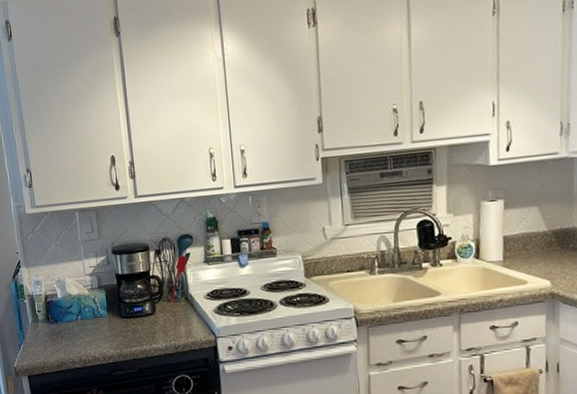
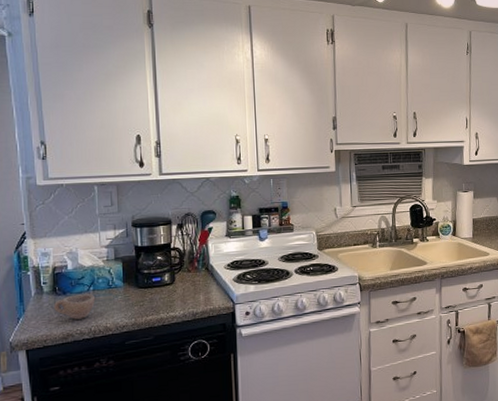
cup: none [48,323,84,348] -> present [54,294,96,320]

